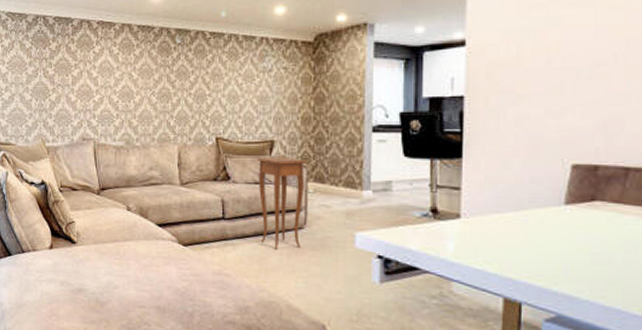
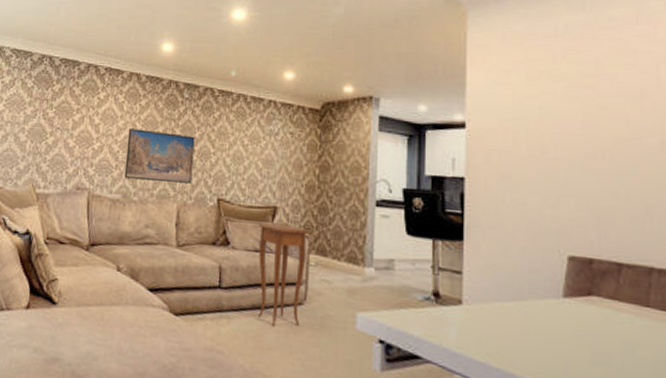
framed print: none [125,78,190,127] -> present [124,128,195,184]

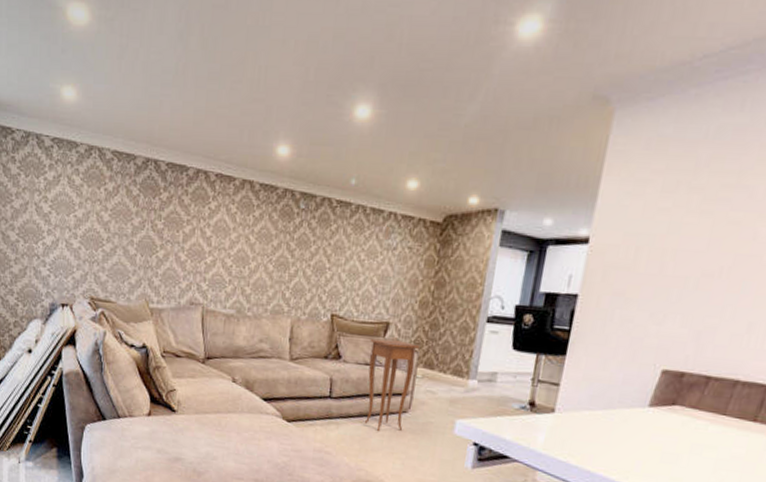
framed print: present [124,128,195,184] -> none [238,242,311,299]

